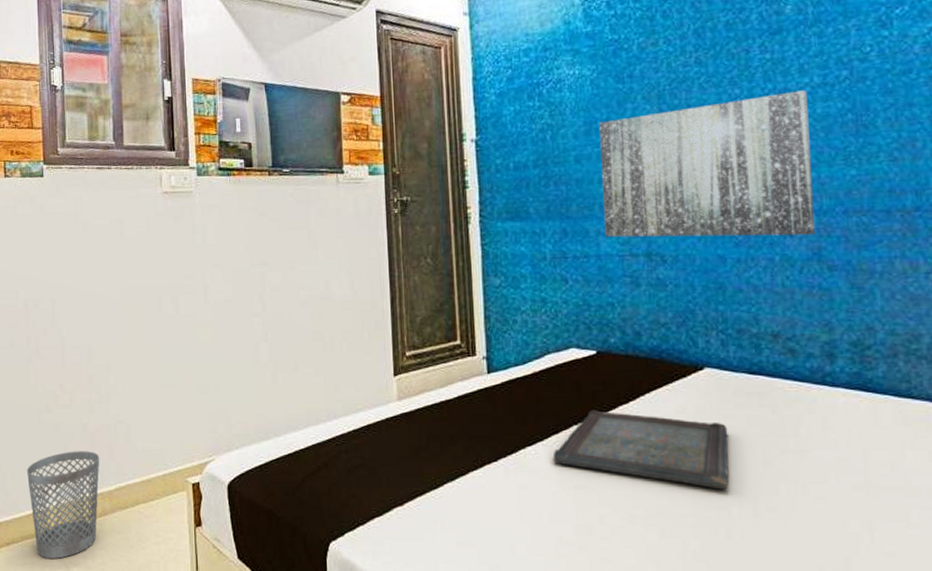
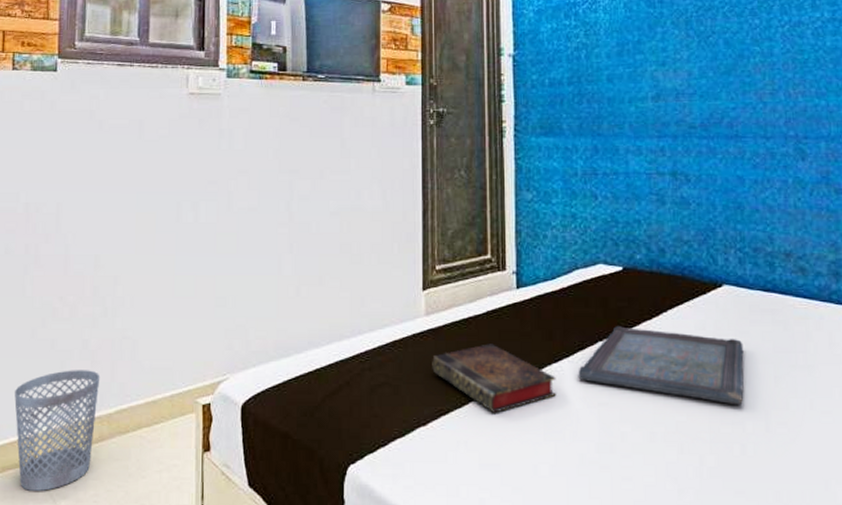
book: none [406,427,531,495] -> present [432,344,556,413]
wall art: present [599,90,816,237] -> none [631,24,825,160]

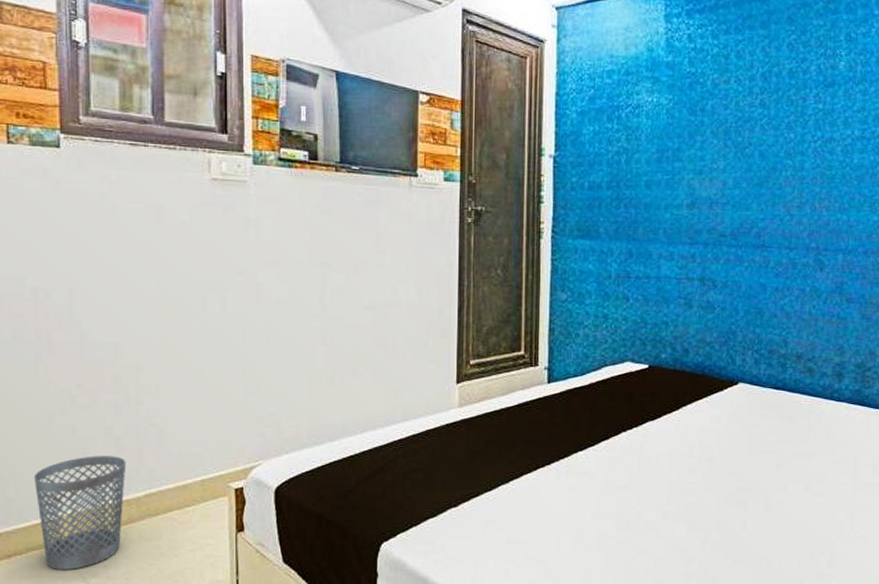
book: present [432,344,556,413] -> none [464,433,581,495]
serving tray: present [578,326,744,405] -> none [601,418,752,488]

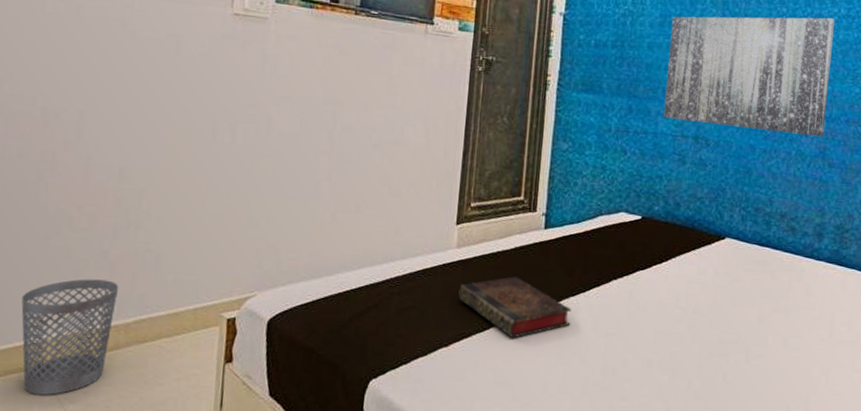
book: none [464,433,581,495] -> present [458,276,572,338]
wall art: none [666,141,848,271] -> present [664,16,835,137]

